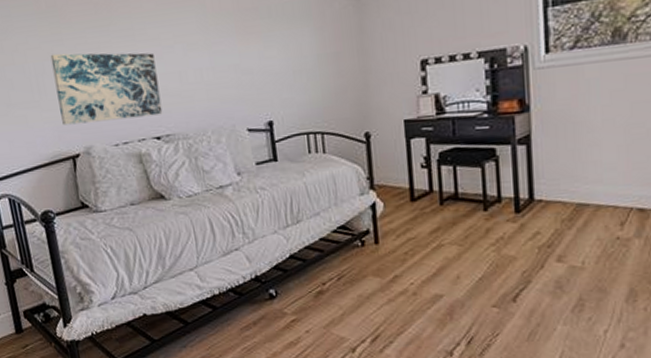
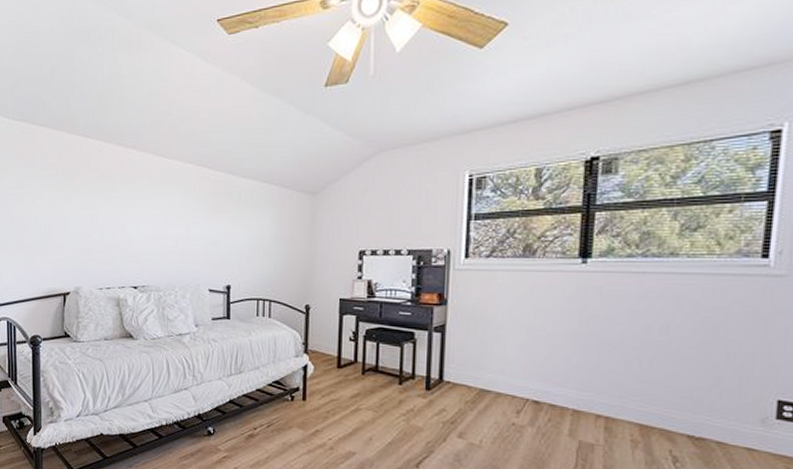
wall art: present [50,53,163,126] -> none [59,209,142,269]

